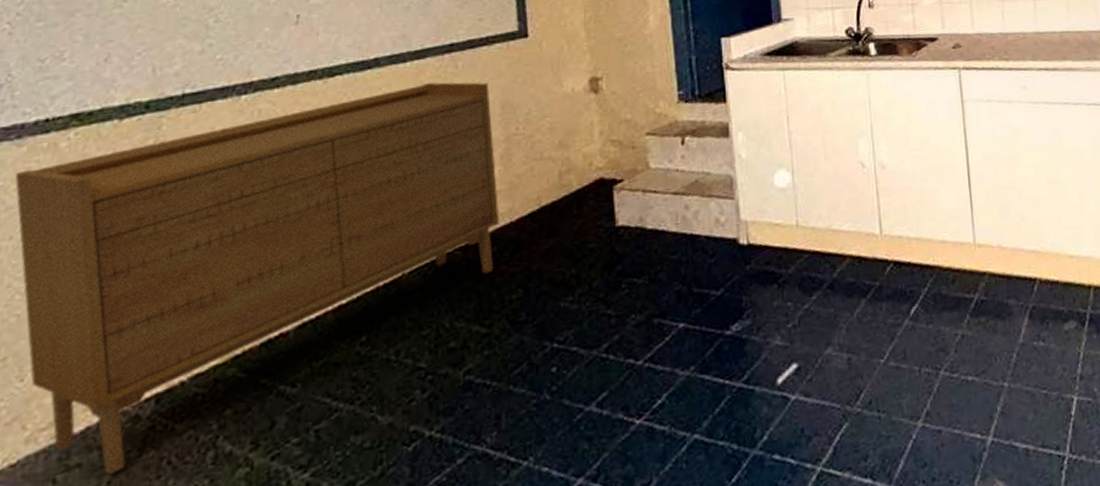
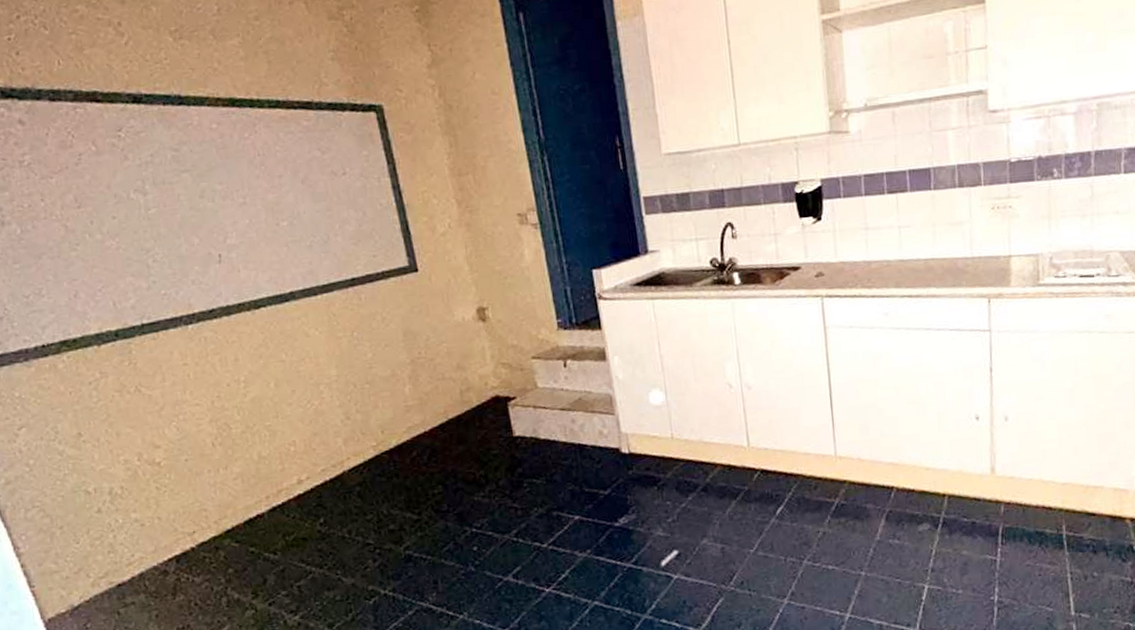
sideboard: present [14,82,500,475] -> none [31,312,416,610]

